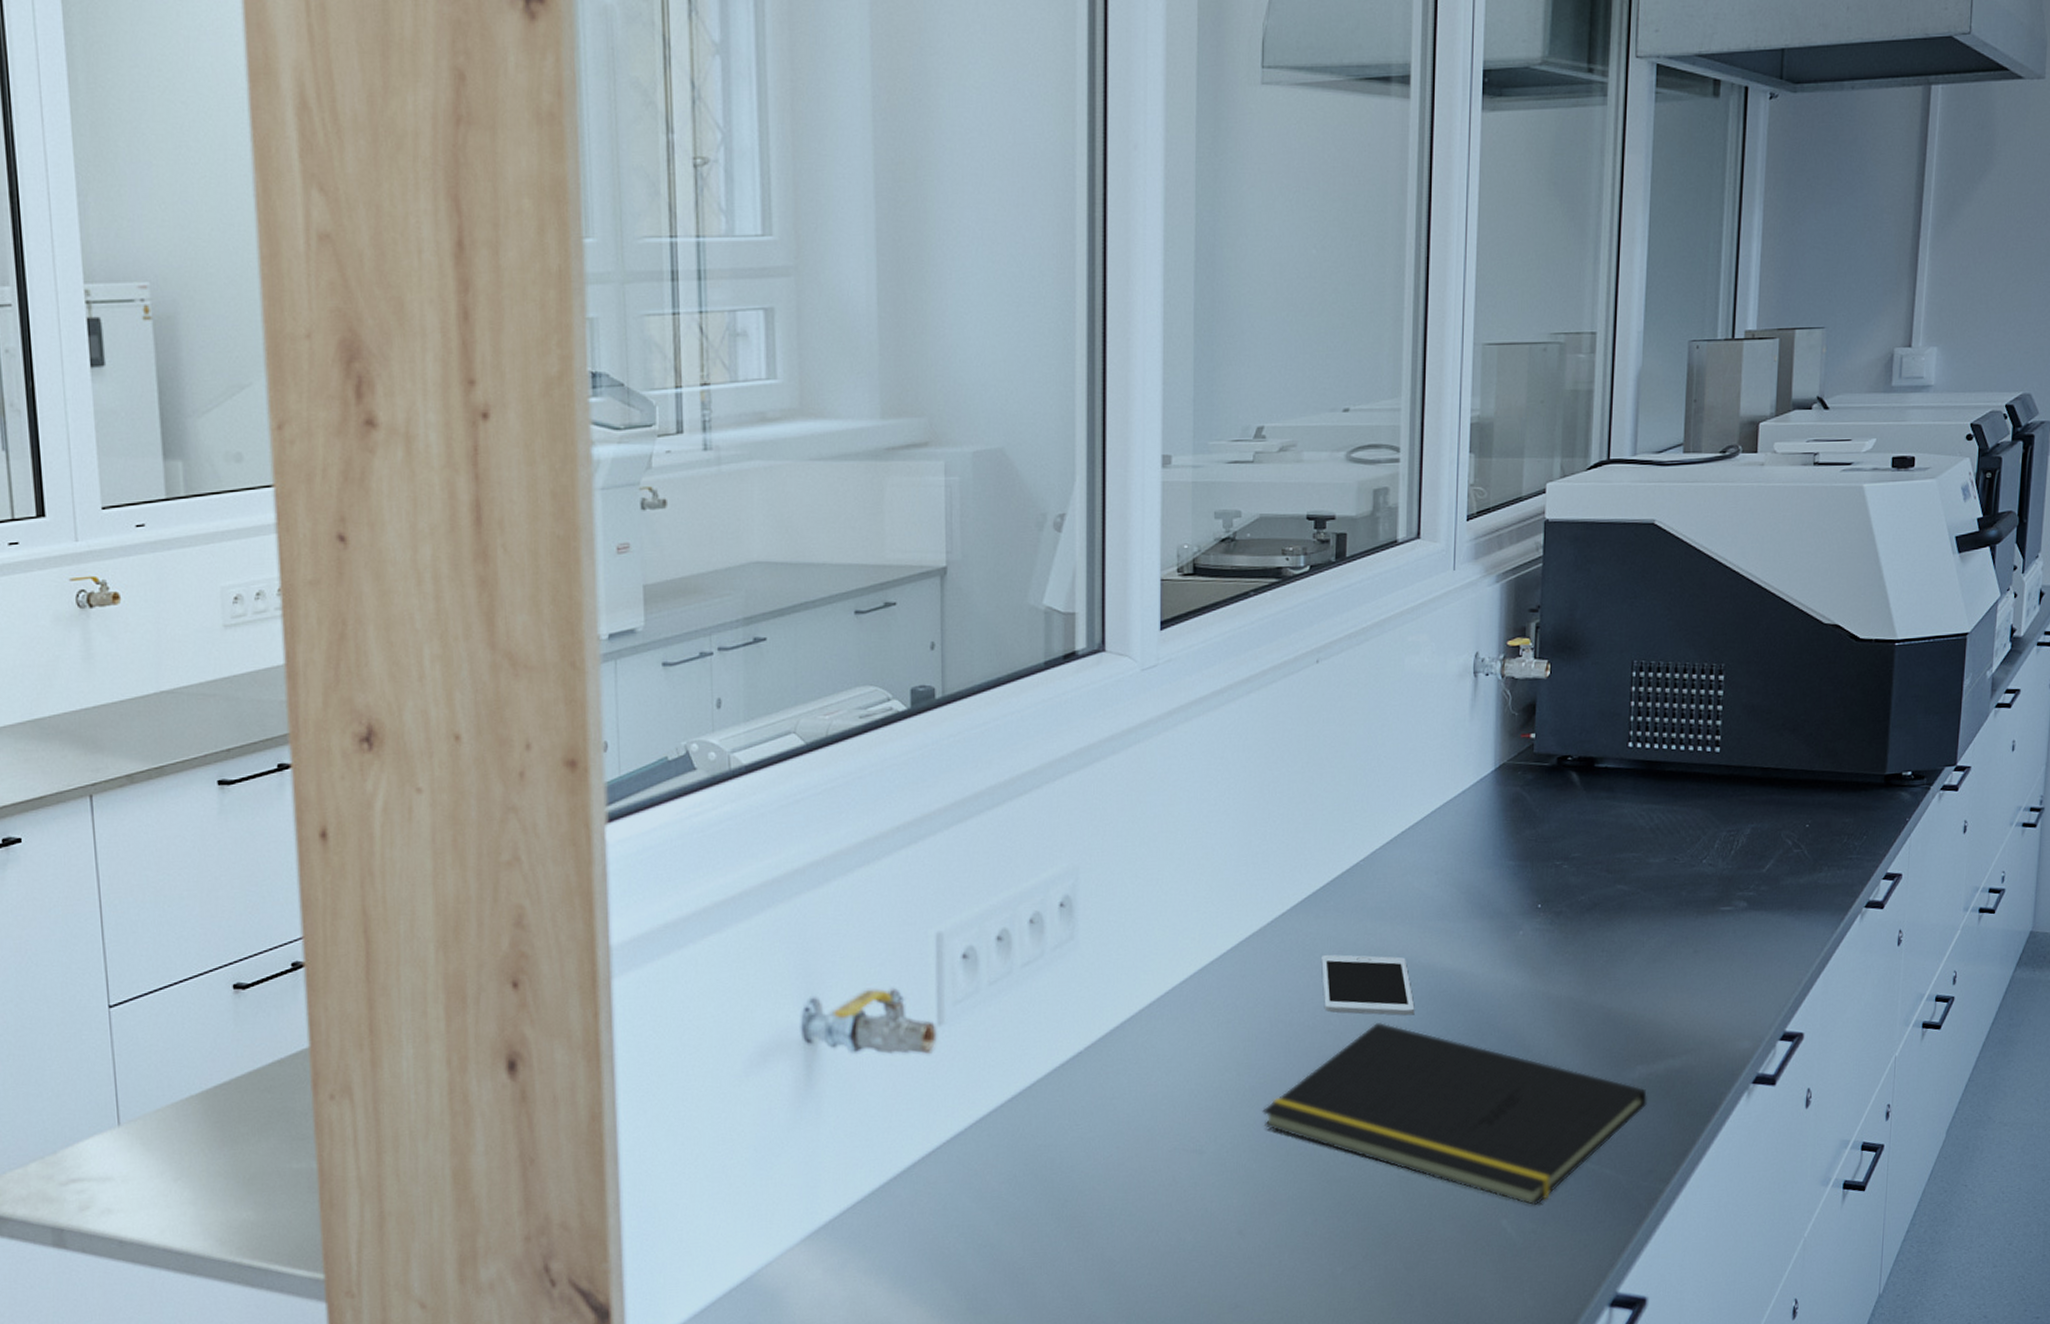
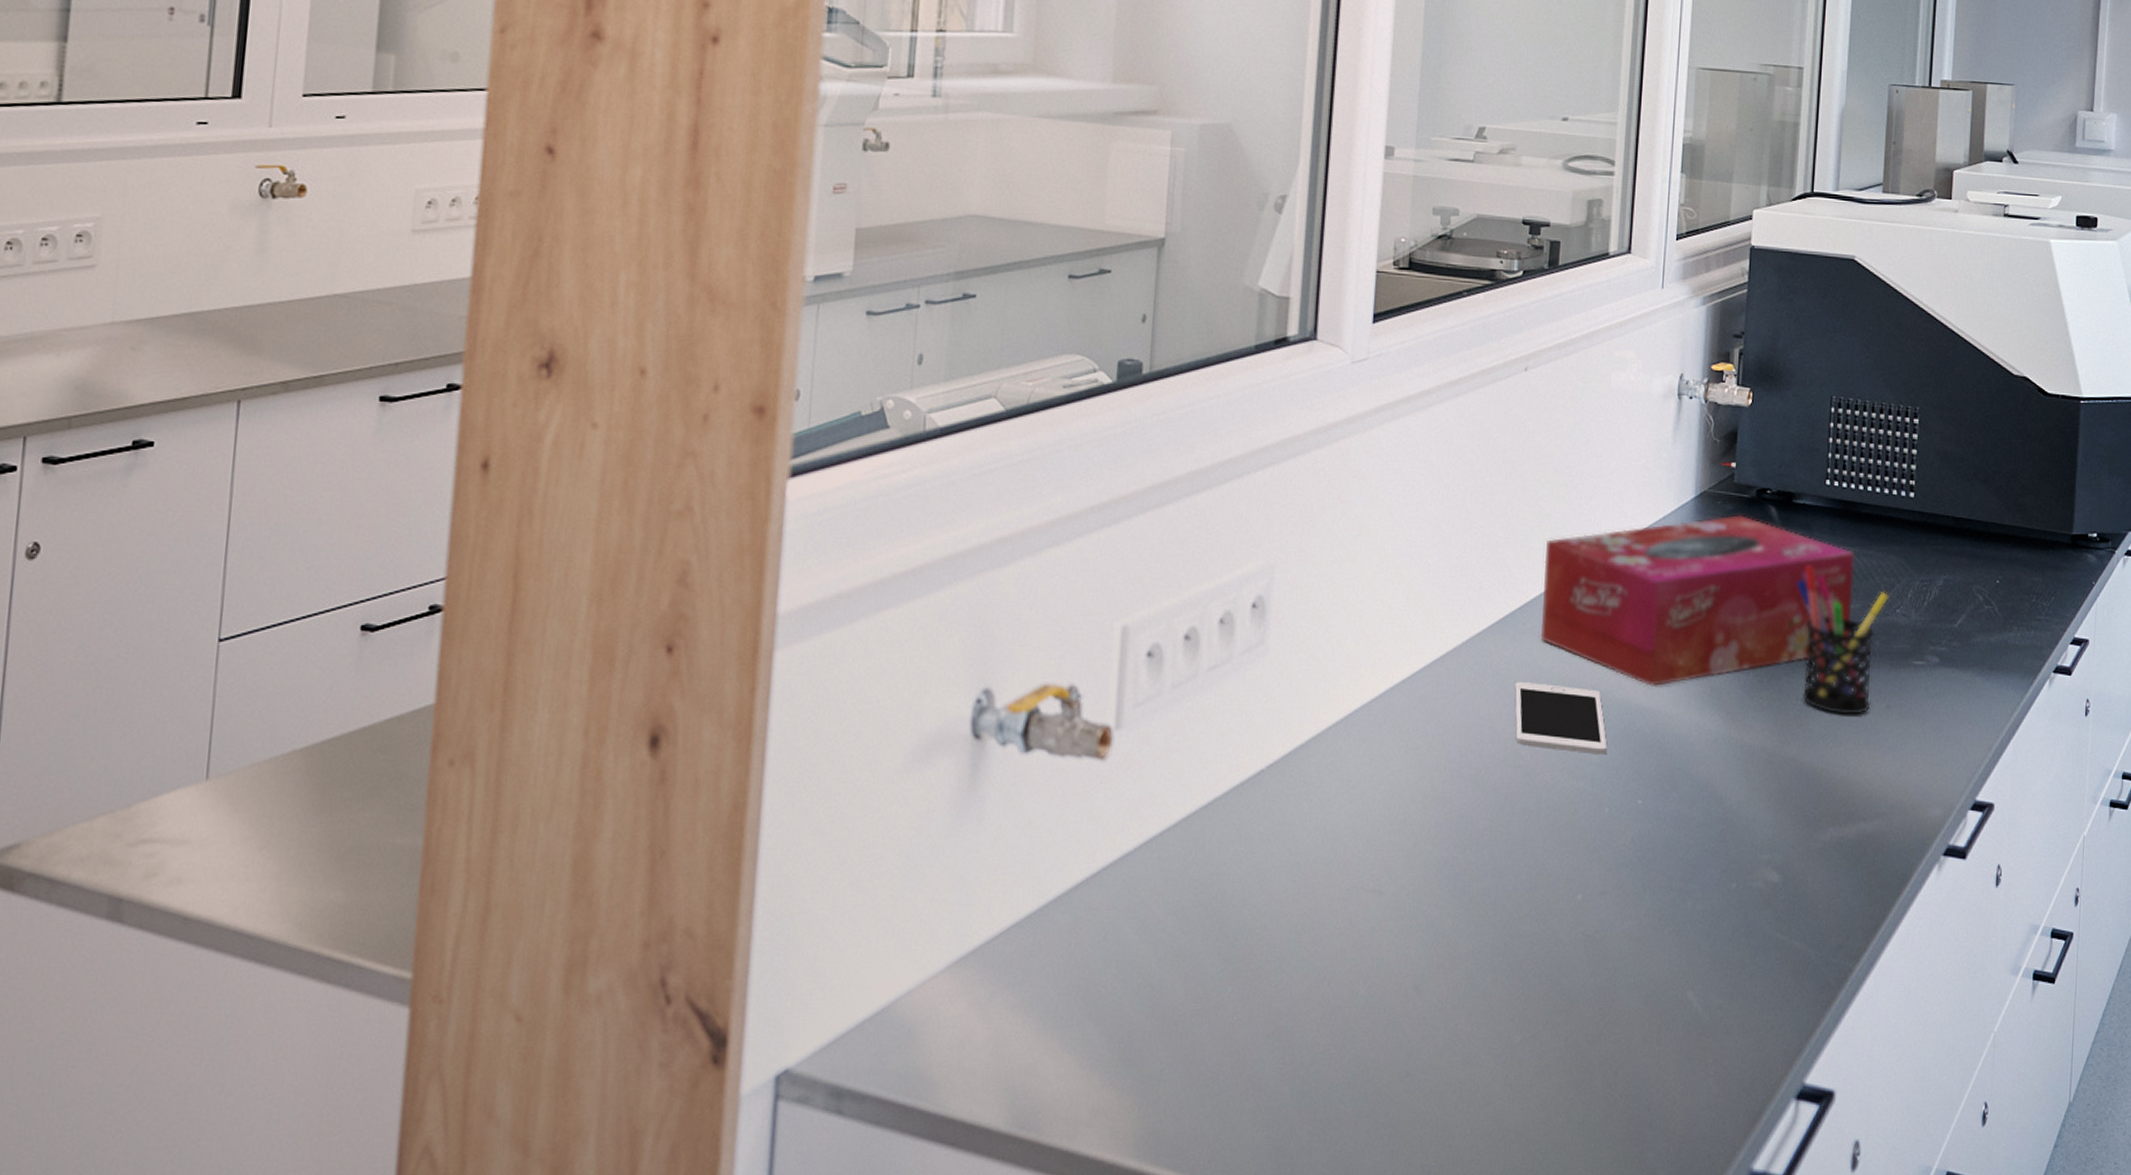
notepad: present [1262,1021,1647,1206] -> none [1446,759,1838,978]
tissue box: none [1345,783,1659,951] -> present [1541,515,1855,688]
pen holder: none [1600,826,1695,963] -> present [1796,566,1890,715]

